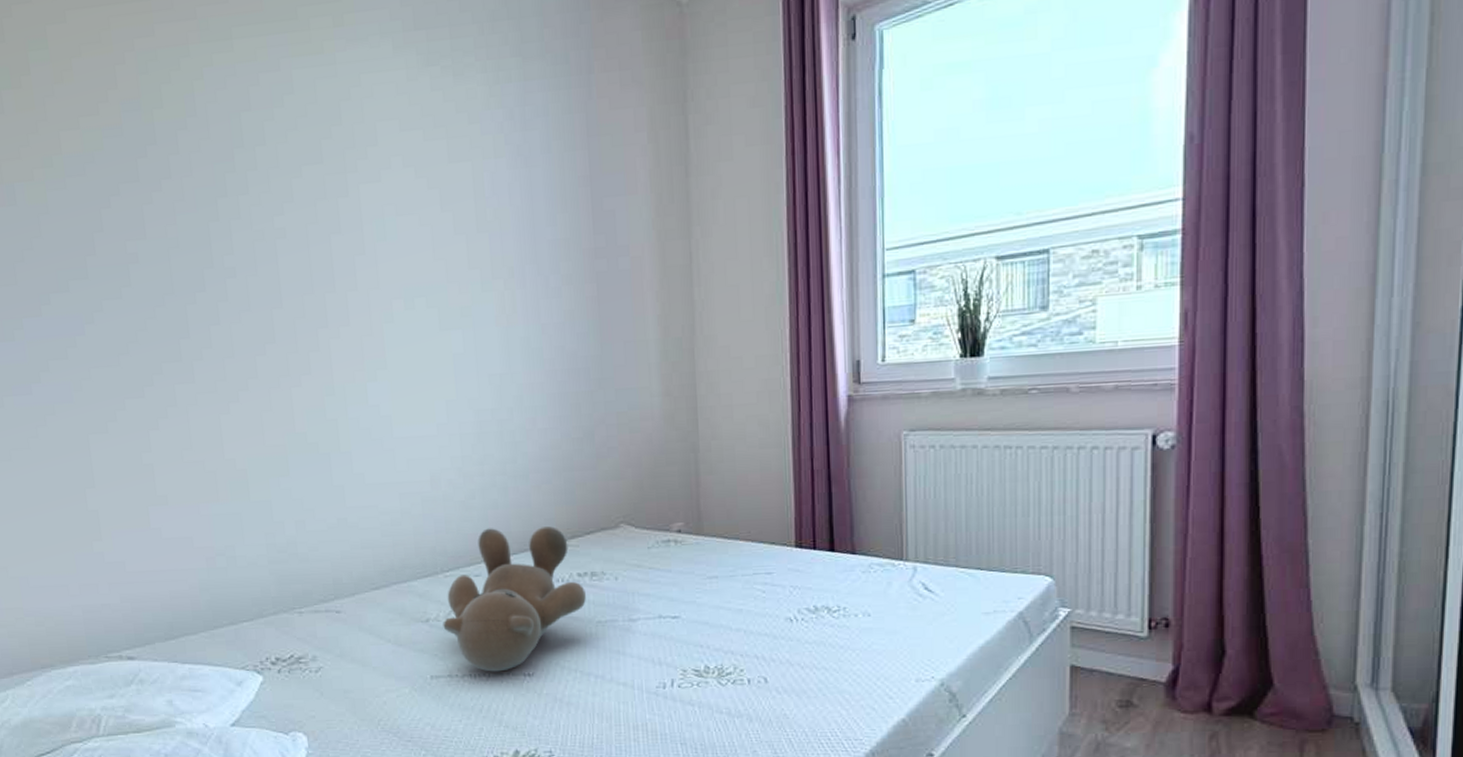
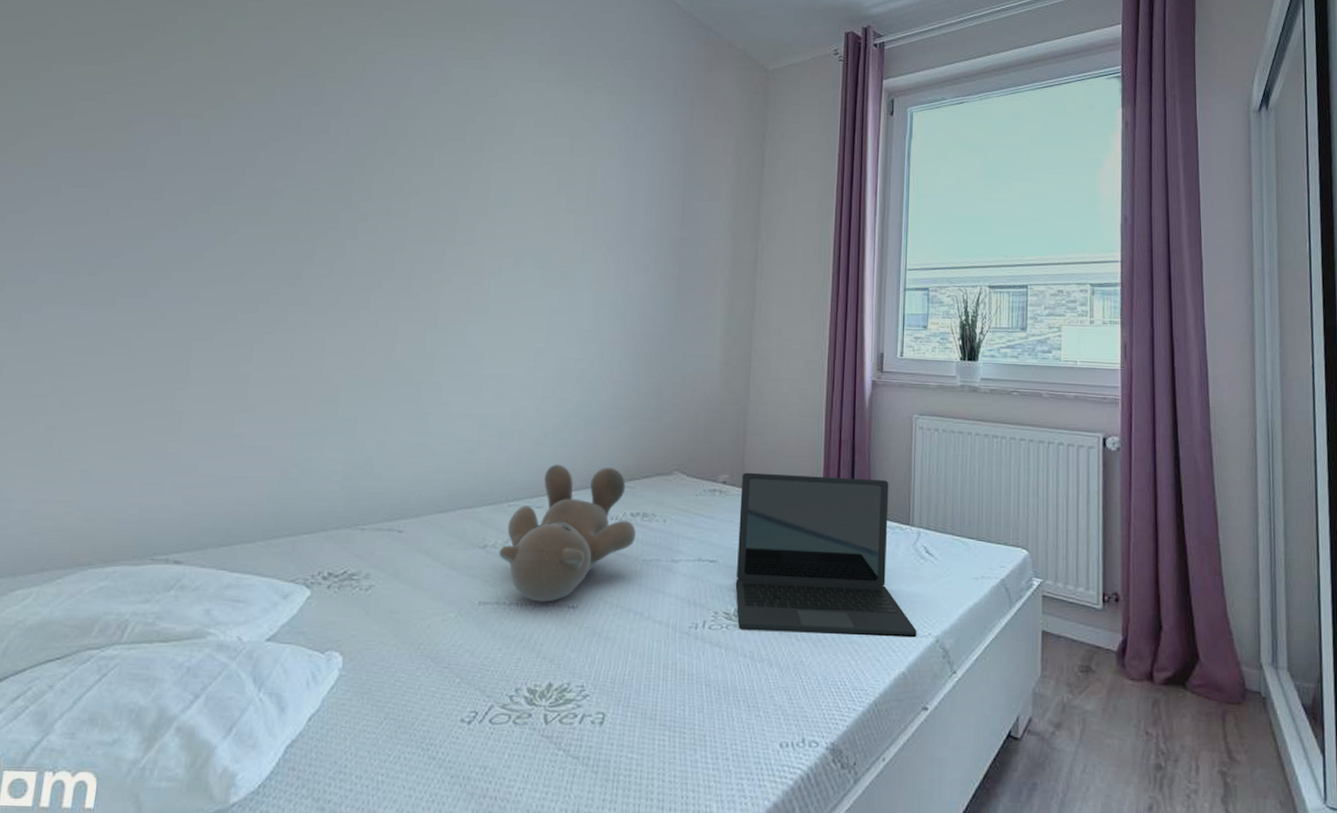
laptop: none [698,511,918,687] -> present [736,472,917,638]

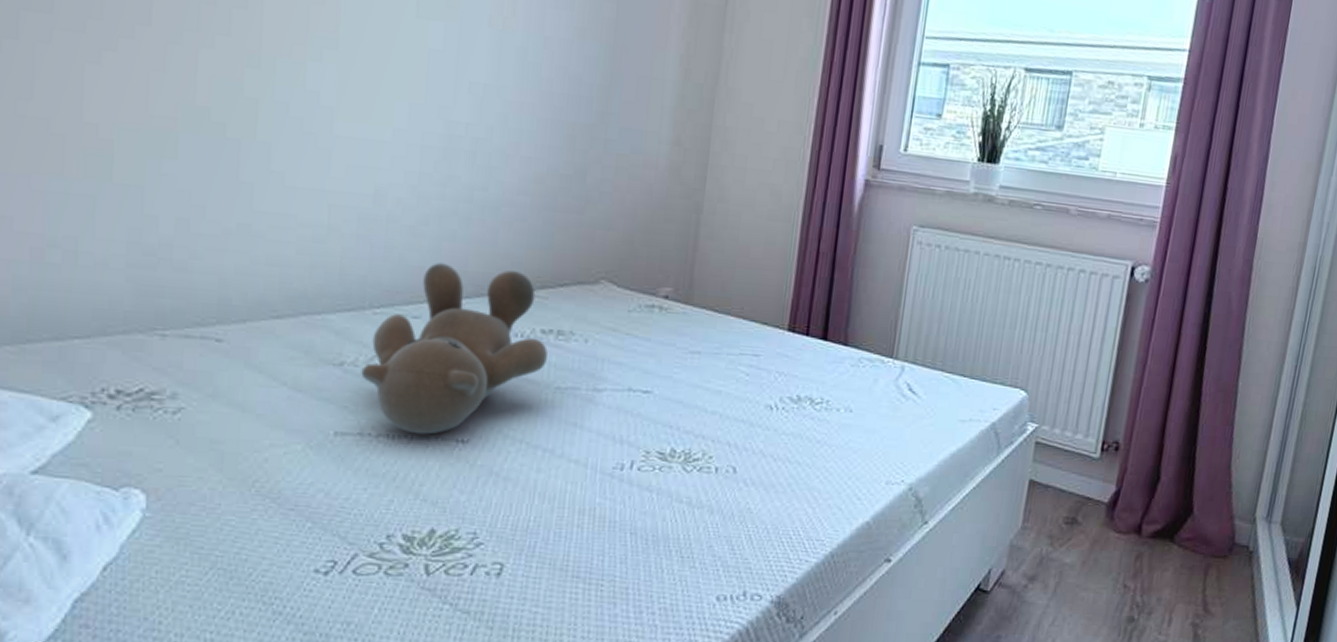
laptop: present [736,472,917,638] -> none [674,285,888,485]

